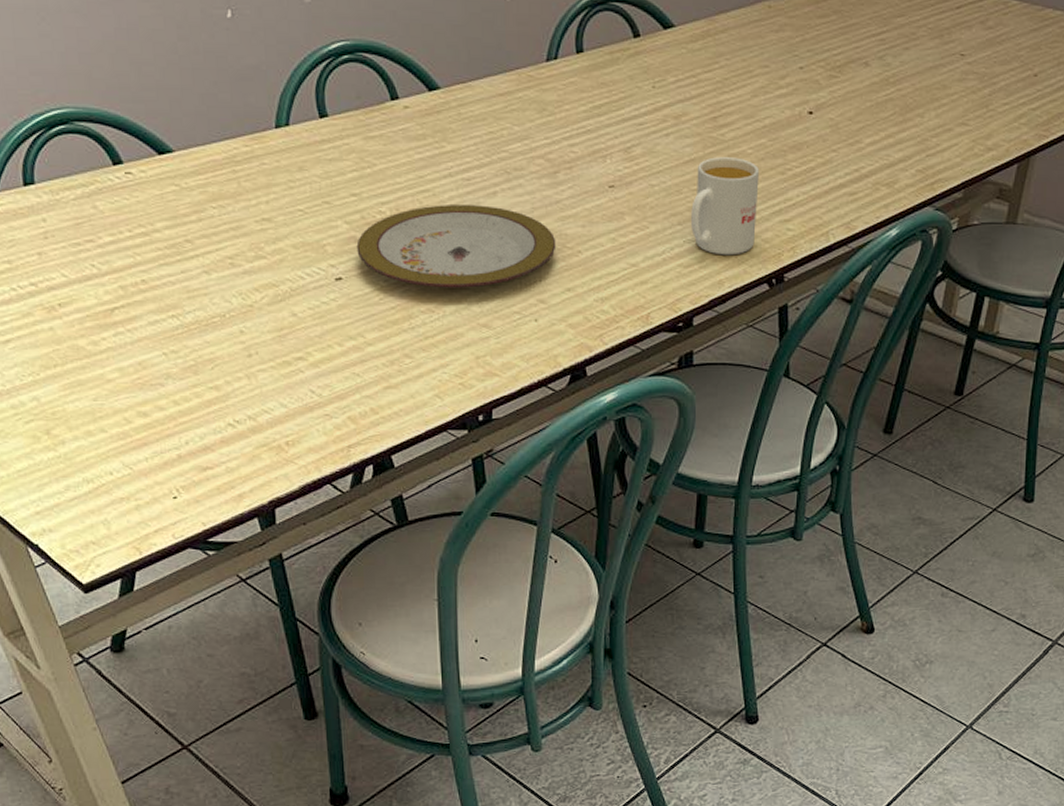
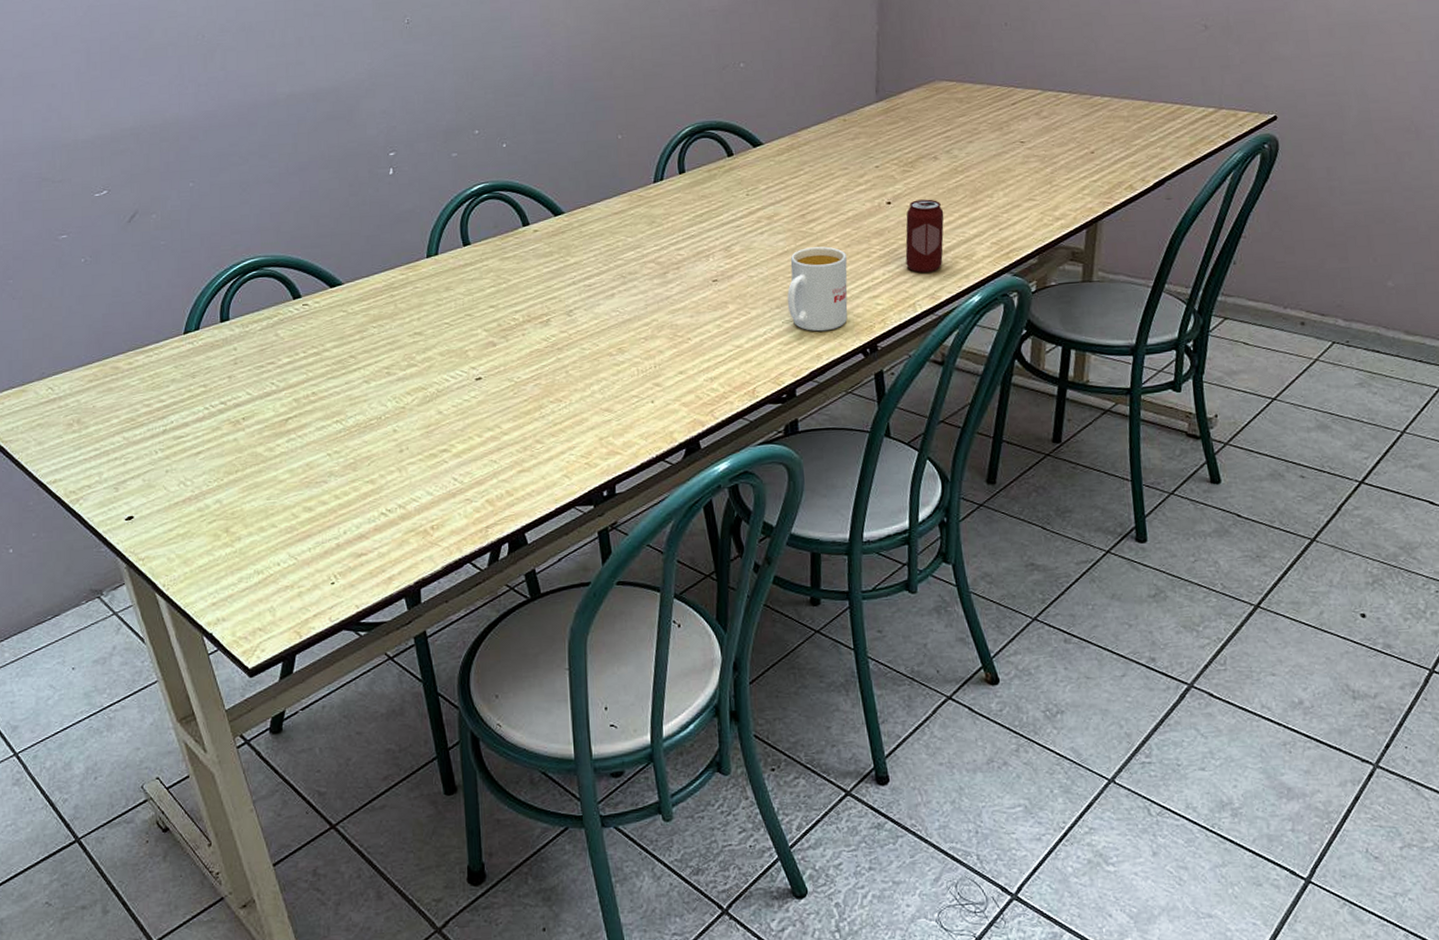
plate: present [356,205,556,288] -> none [494,306,668,380]
beverage can: none [823,112,869,198] -> present [905,199,944,273]

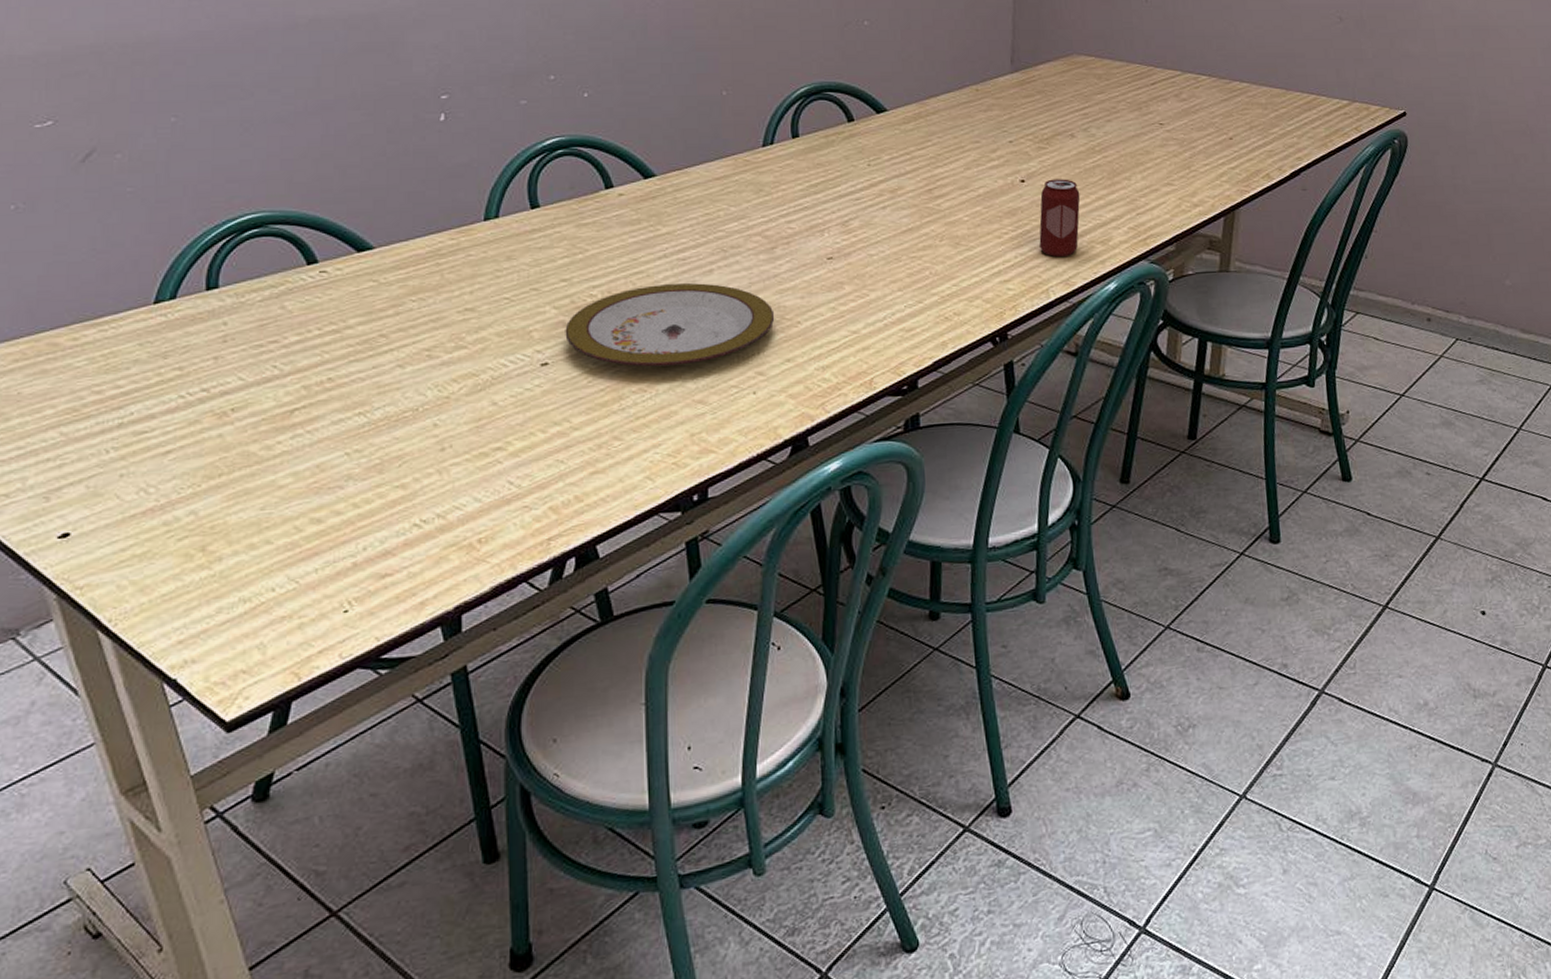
plate: none [494,306,668,380] -> present [565,283,775,367]
mug: present [787,246,848,332] -> none [911,225,977,318]

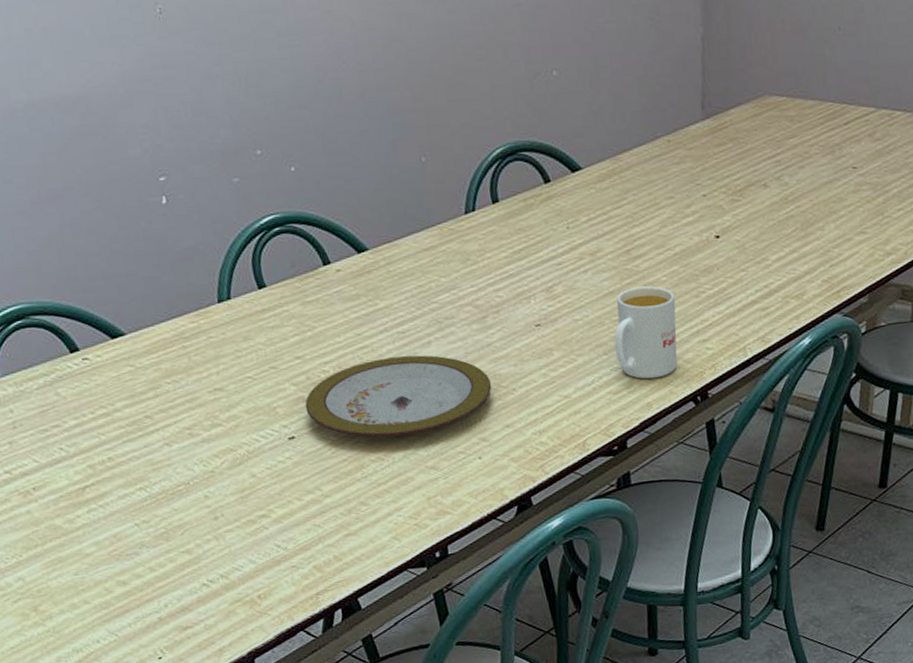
mug: none [911,225,977,318] -> present [614,286,678,379]
beverage can: present [1039,179,1080,257] -> none [735,232,775,314]

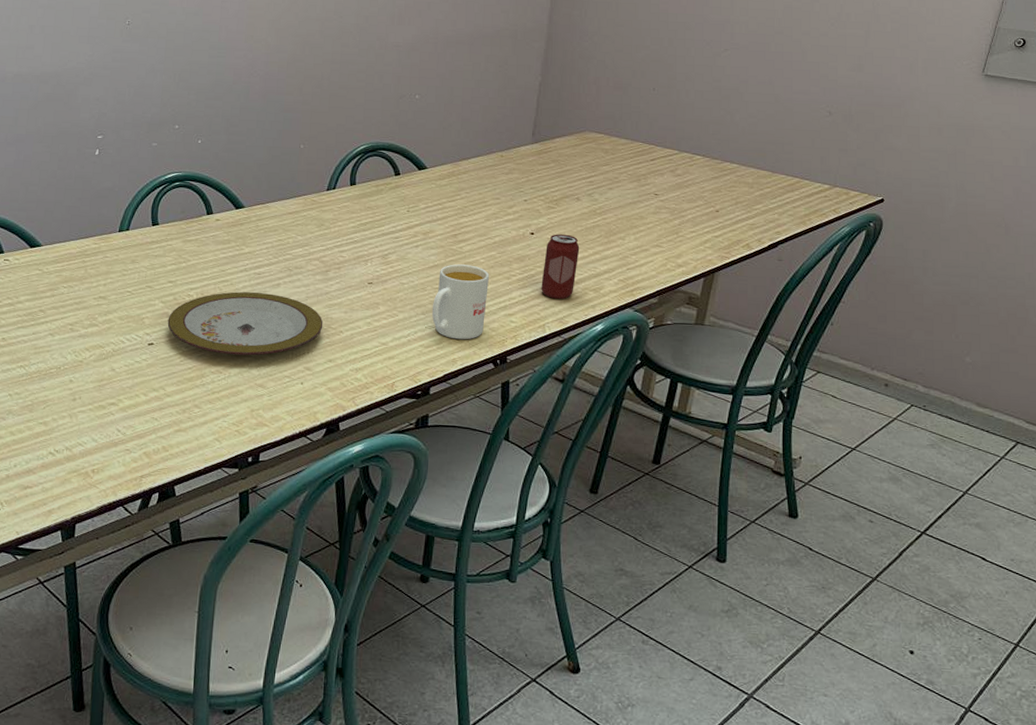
beverage can: none [735,232,775,314] -> present [541,234,580,299]

